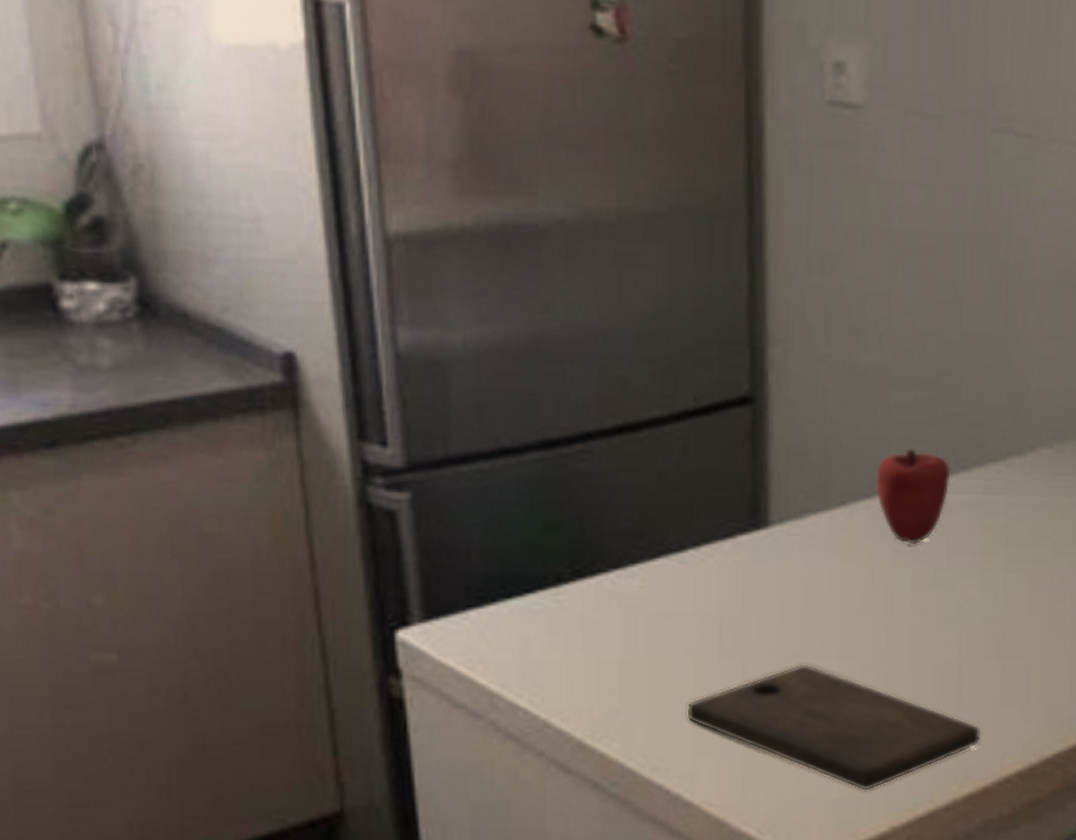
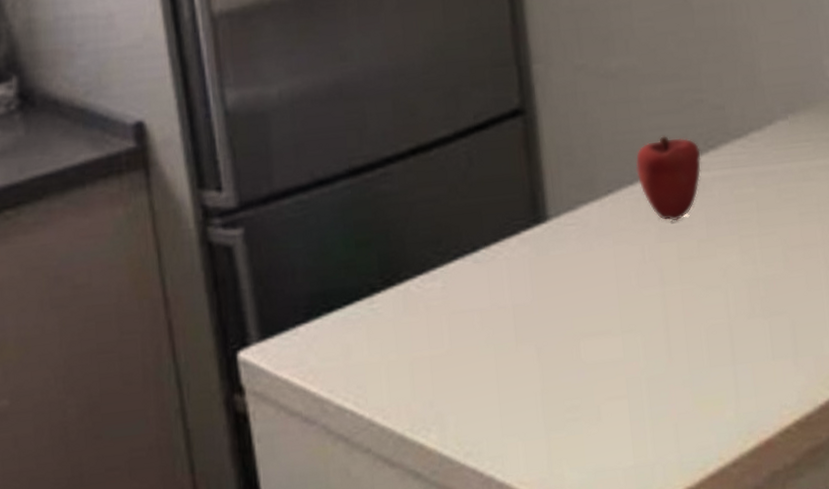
cutting board: present [686,664,981,792] -> none [491,341,758,456]

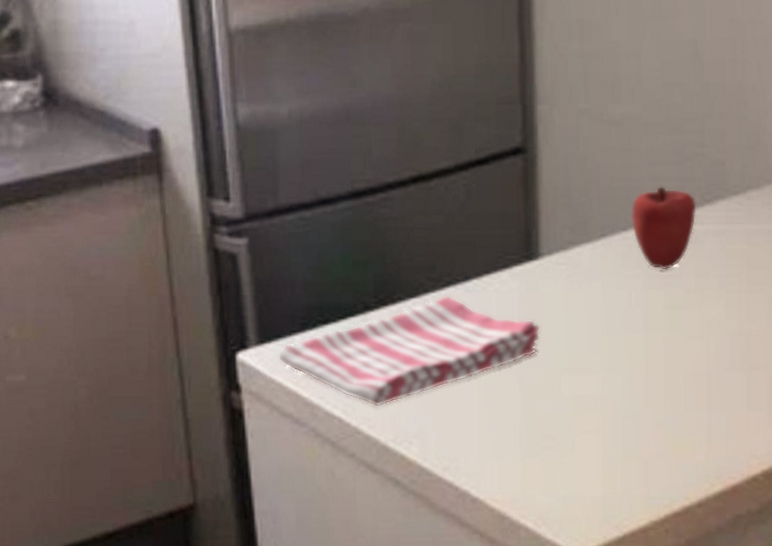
dish towel: none [281,268,556,396] -> present [277,295,541,407]

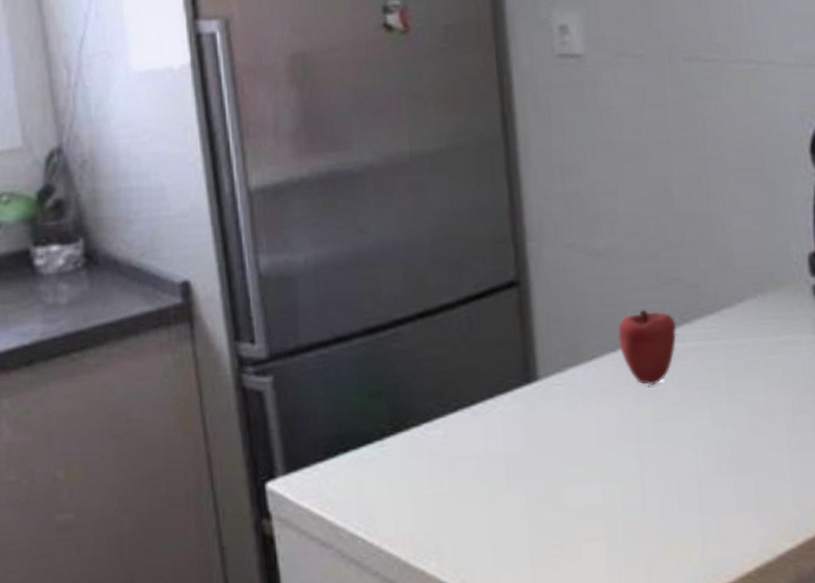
dish towel: present [277,295,541,407] -> none [303,419,543,527]

